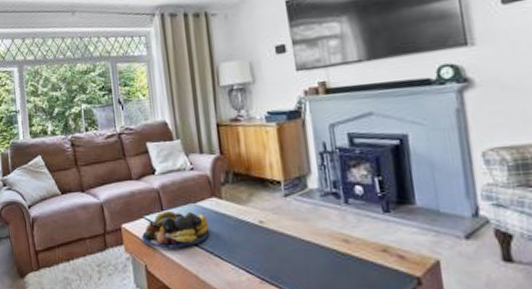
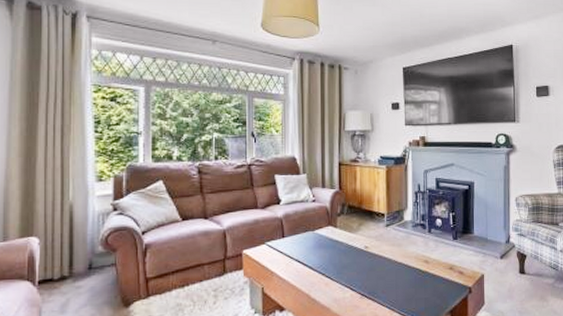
fruit bowl: present [141,210,210,249] -> none [261,237,324,272]

